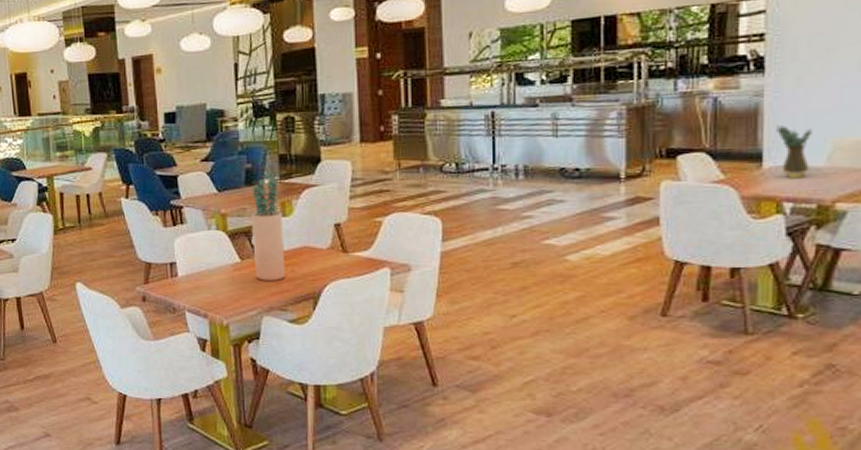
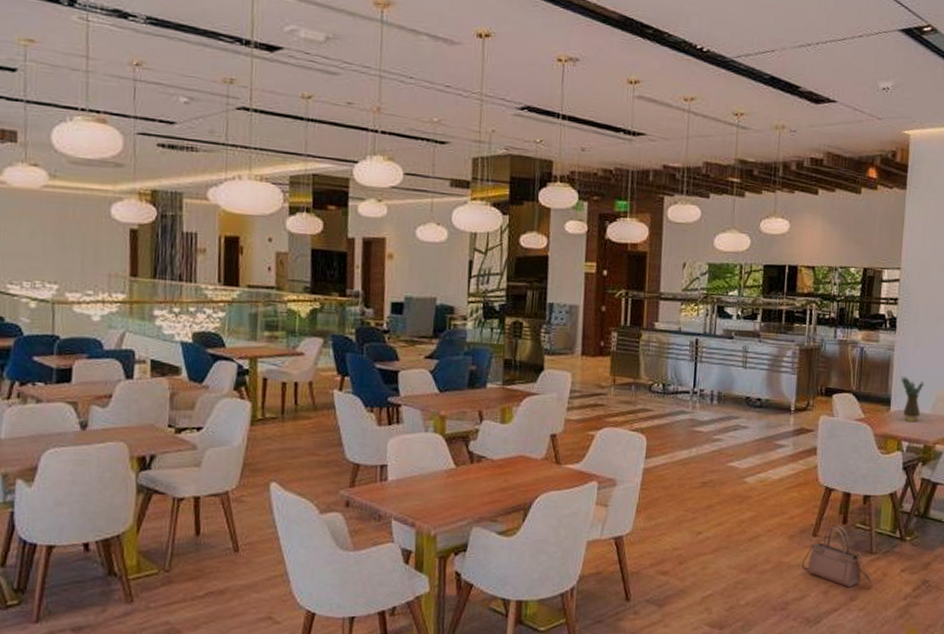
vase: present [252,165,286,281] -> none [469,370,502,490]
handbag: none [649,303,749,373] -> present [802,525,871,588]

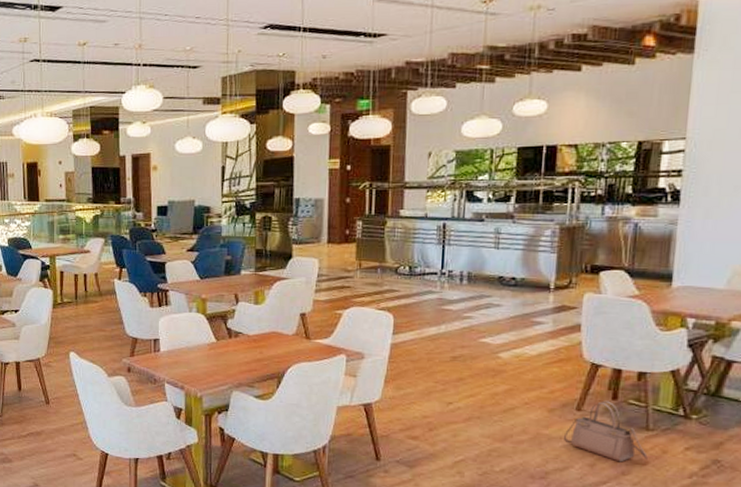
vase: present [901,375,924,423] -> none [686,250,717,299]

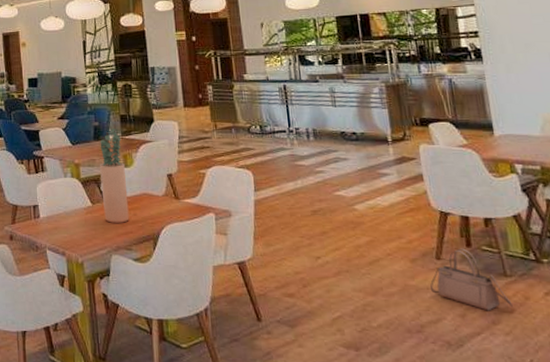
vase: none [228,259,256,361] -> present [100,124,129,223]

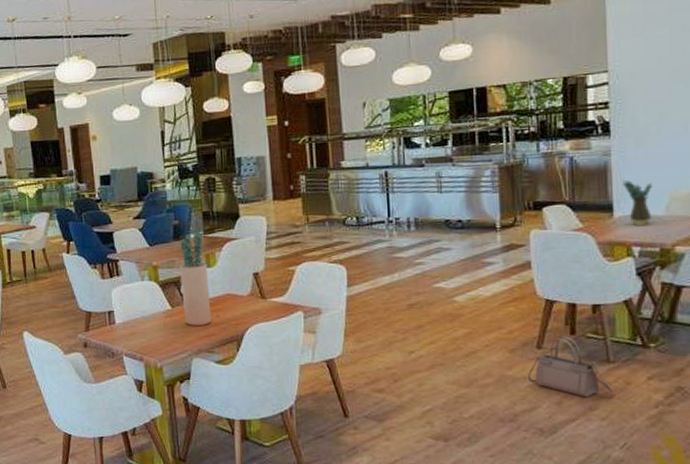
vase: none [499,101,530,145] -> present [623,179,653,227]

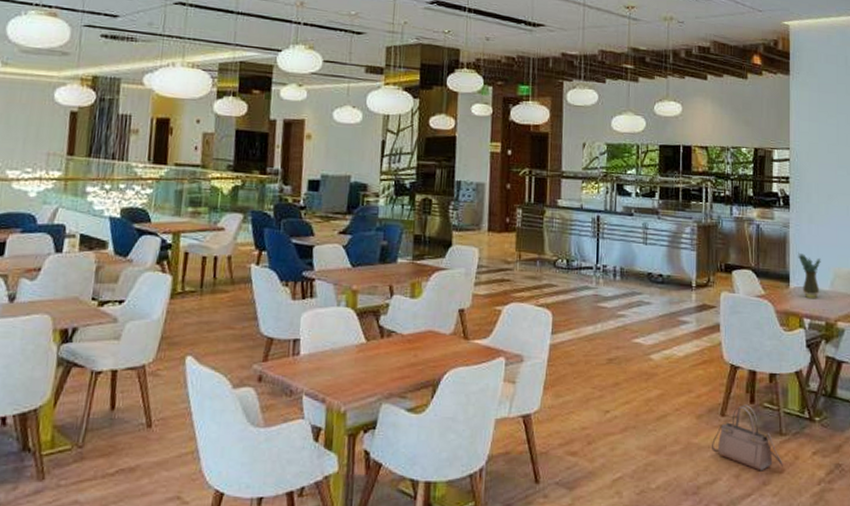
vase: present [180,222,212,326] -> none [379,245,411,365]

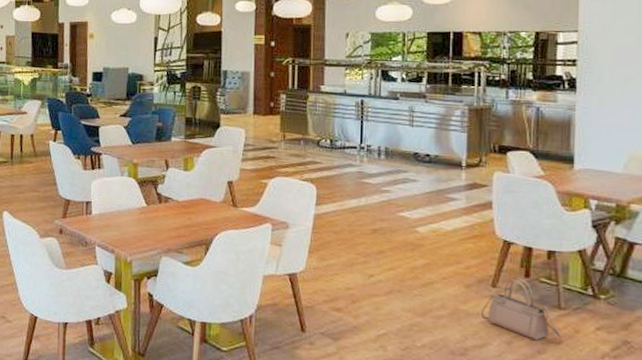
vase: present [798,252,821,299] -> none [585,134,613,182]

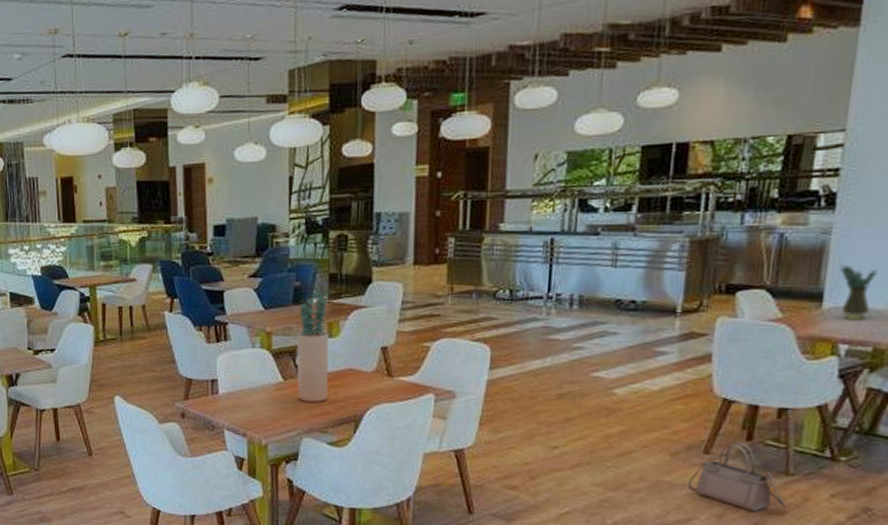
vase: none [158,126,185,226] -> present [297,284,329,402]
vase: none [585,134,613,182] -> present [840,264,878,321]

